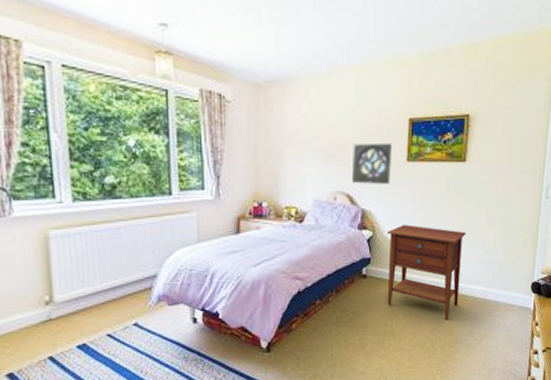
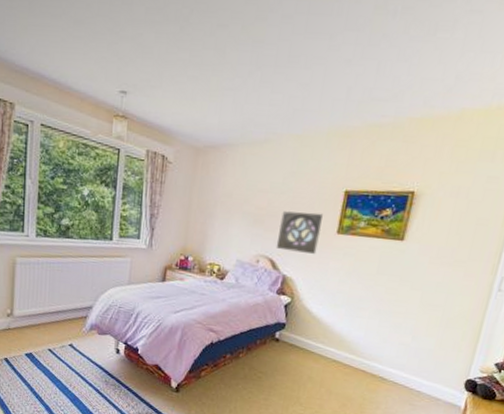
nightstand: present [387,224,466,321] -> none [296,296,394,400]

